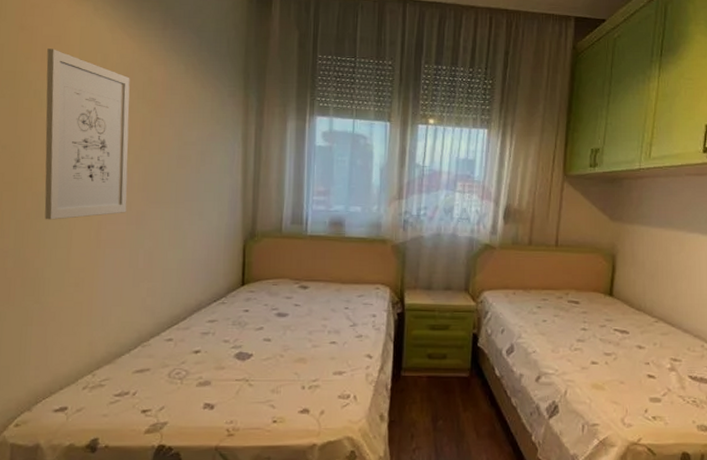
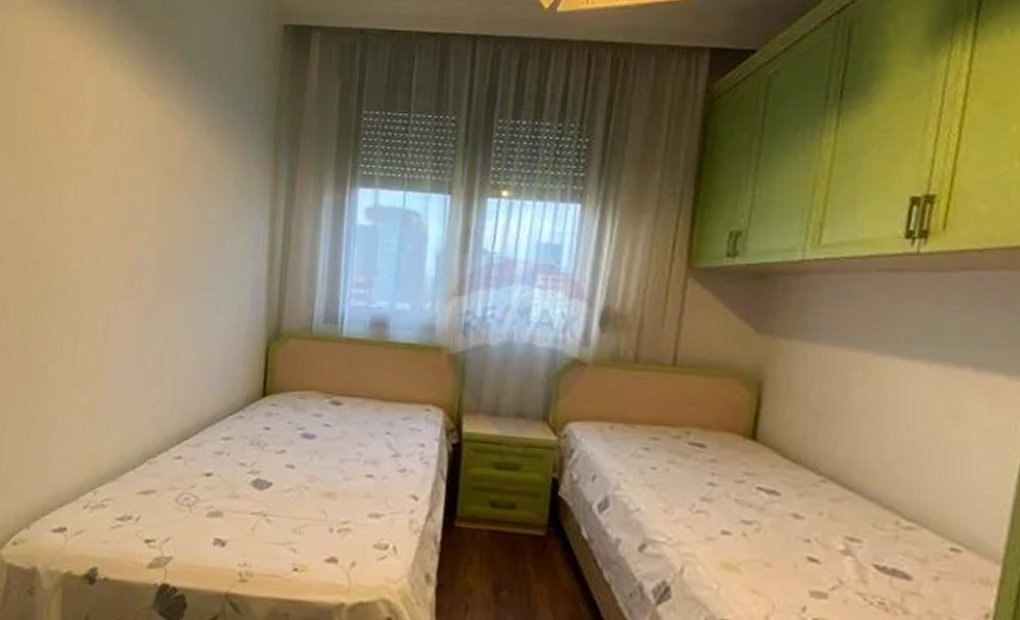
wall art: present [44,49,130,220] -> none [52,111,147,309]

